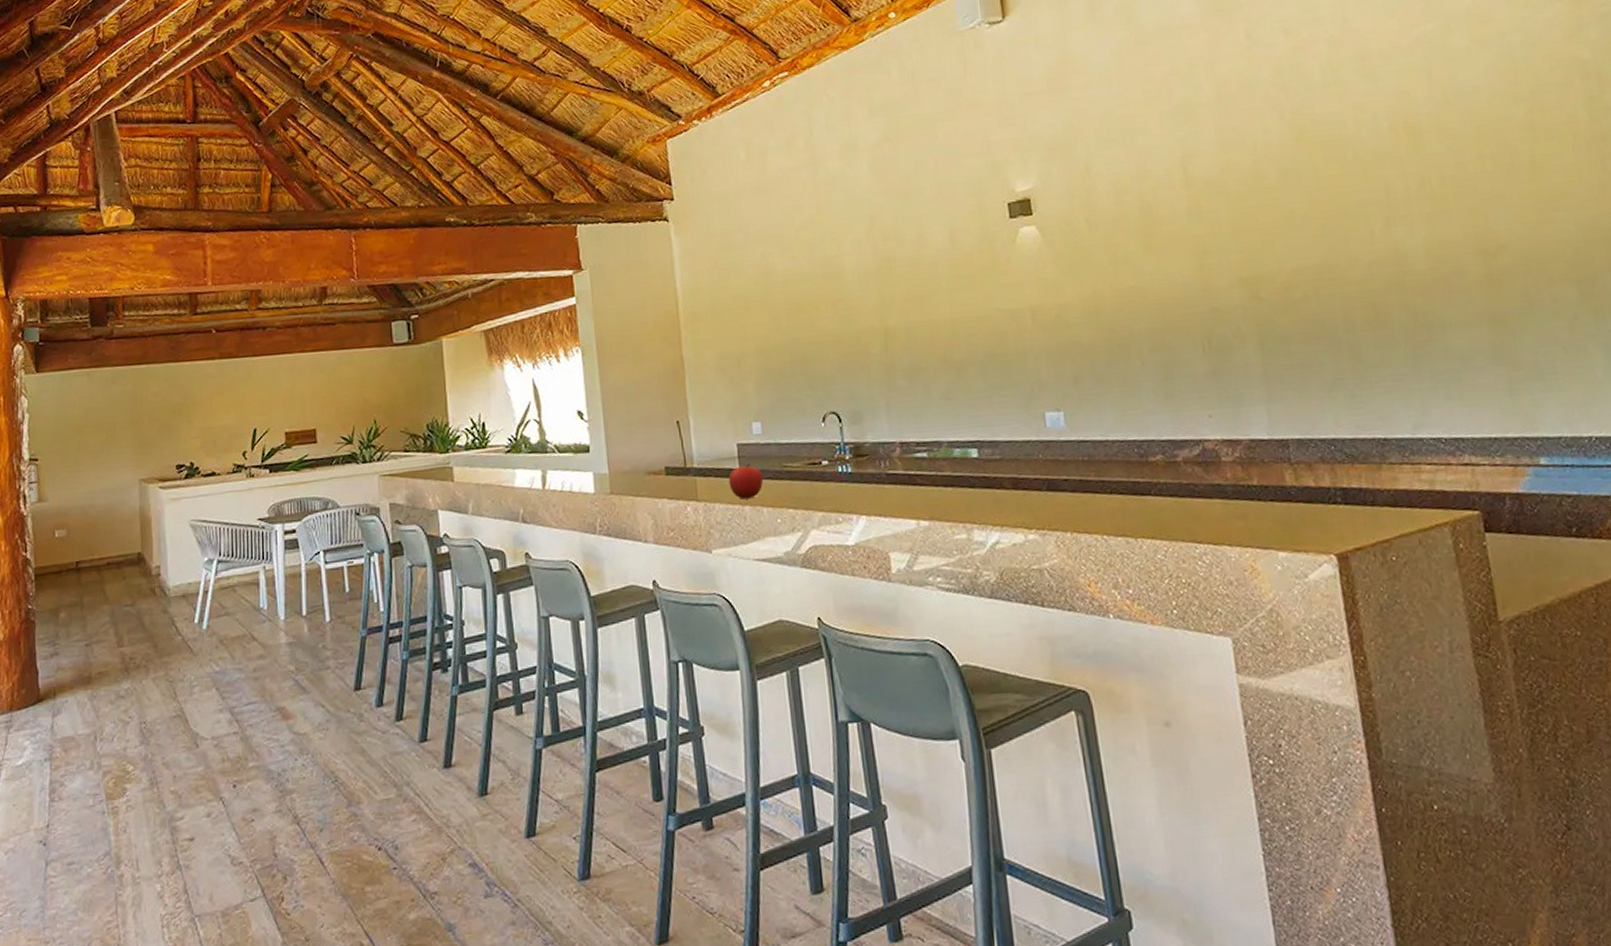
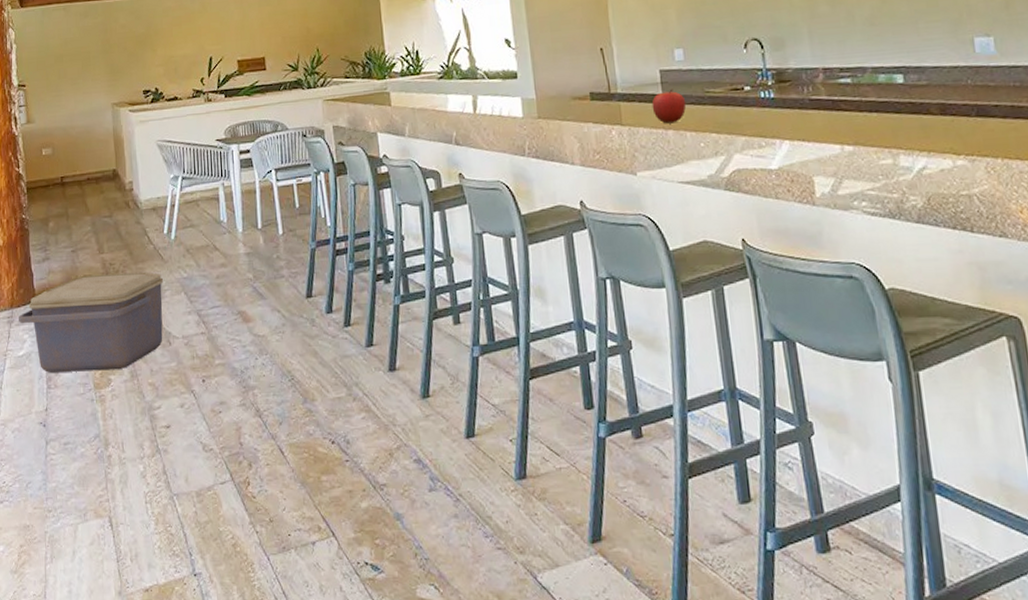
cooler: none [19,666,193,784] -> present [19,271,164,373]

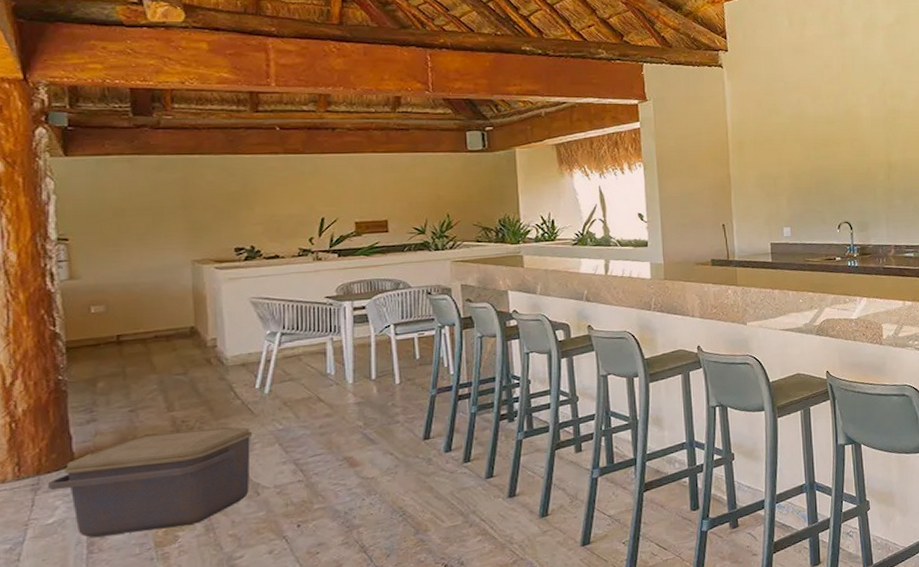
fruit: present [651,88,687,124] -> none [762,258,790,285]

